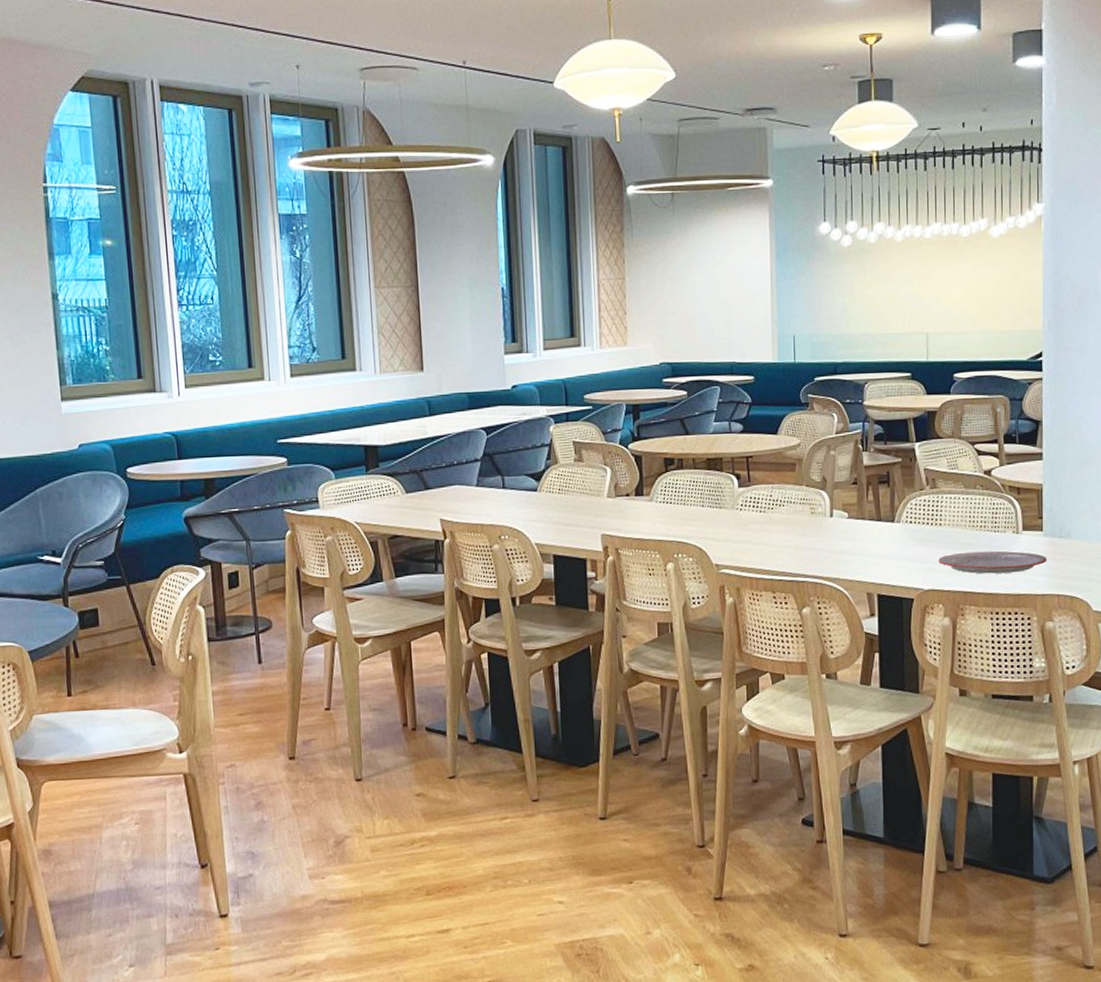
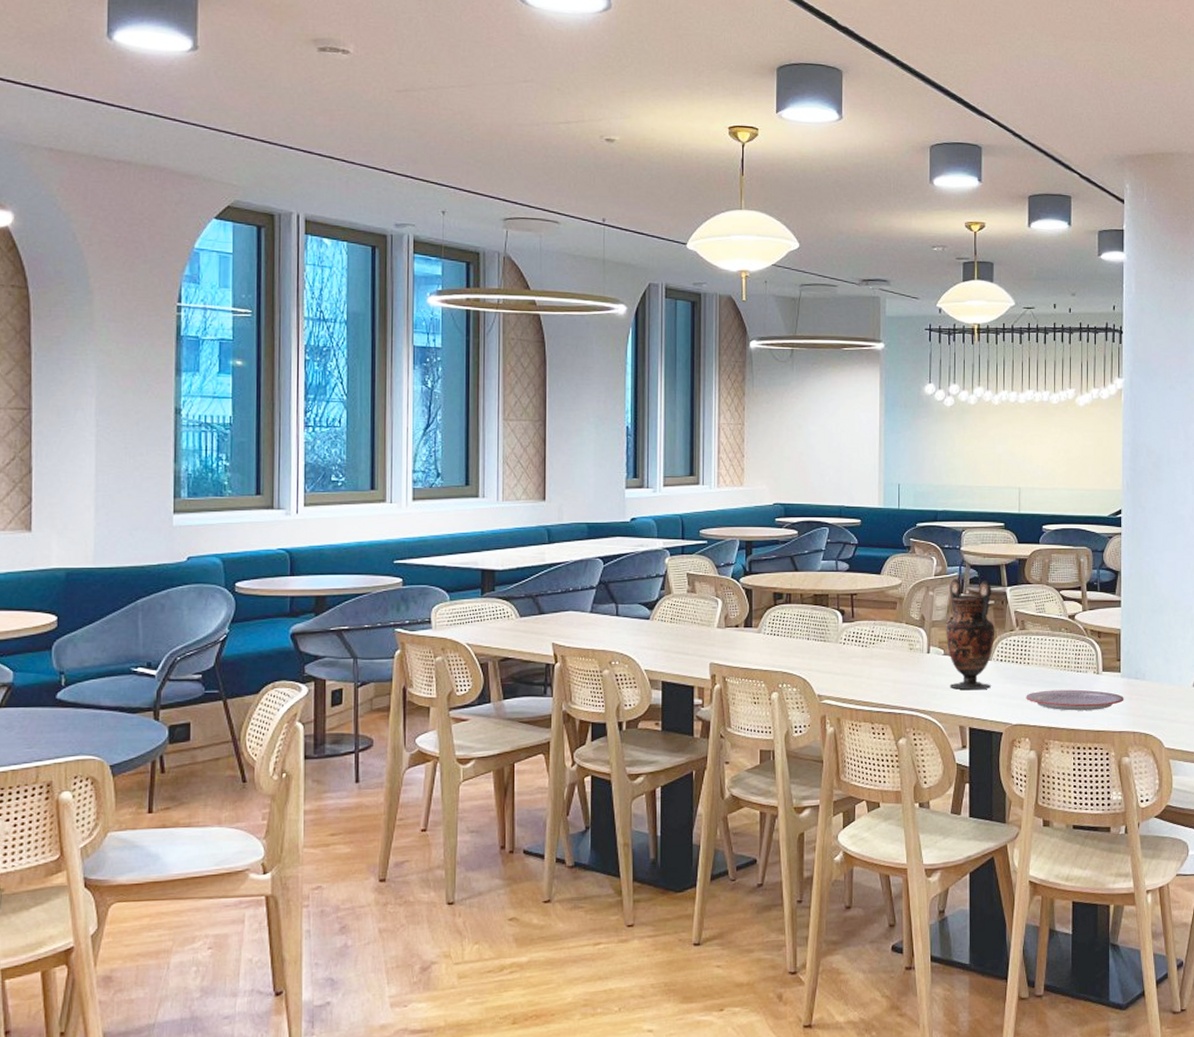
vase: none [850,436,904,555] -> present [946,579,995,690]

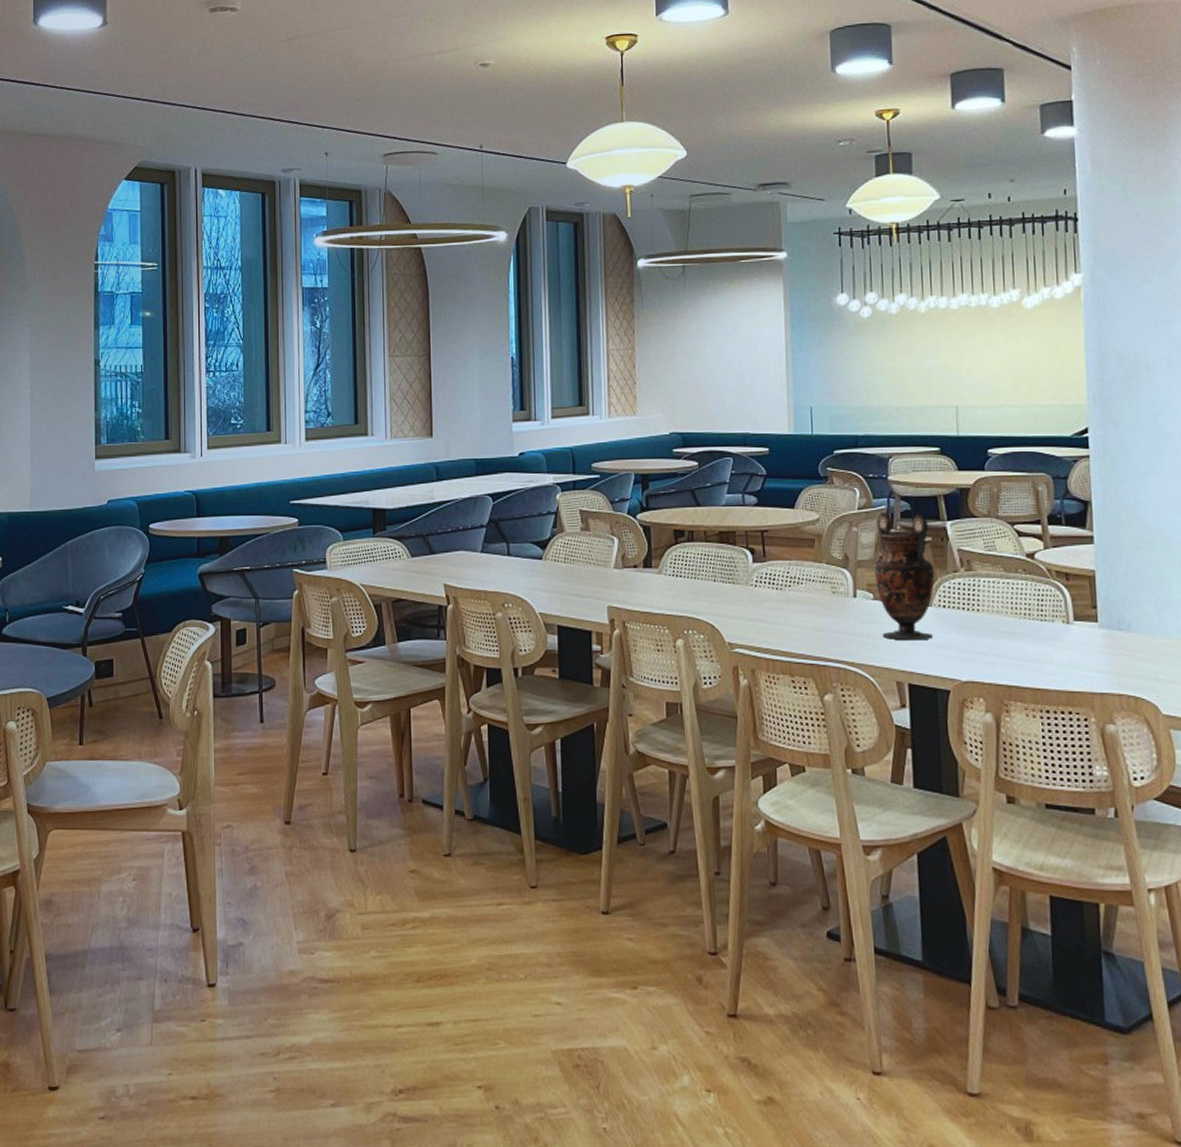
plate: present [1026,689,1124,711] -> none [977,641,1104,667]

